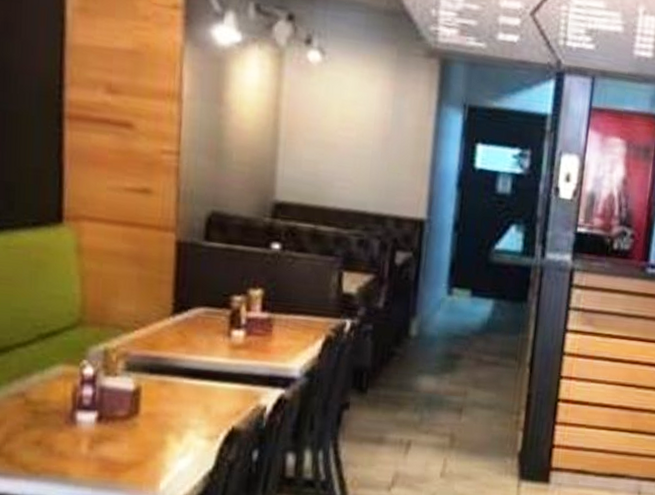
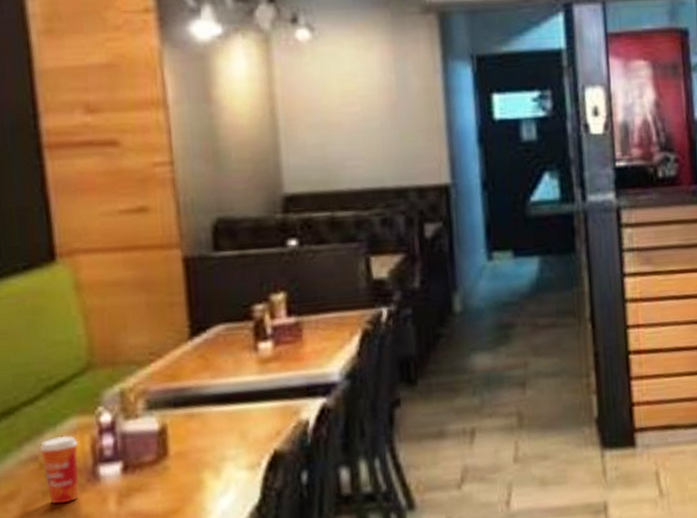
paper cup: none [26,379,62,439] -> present [39,435,80,505]

